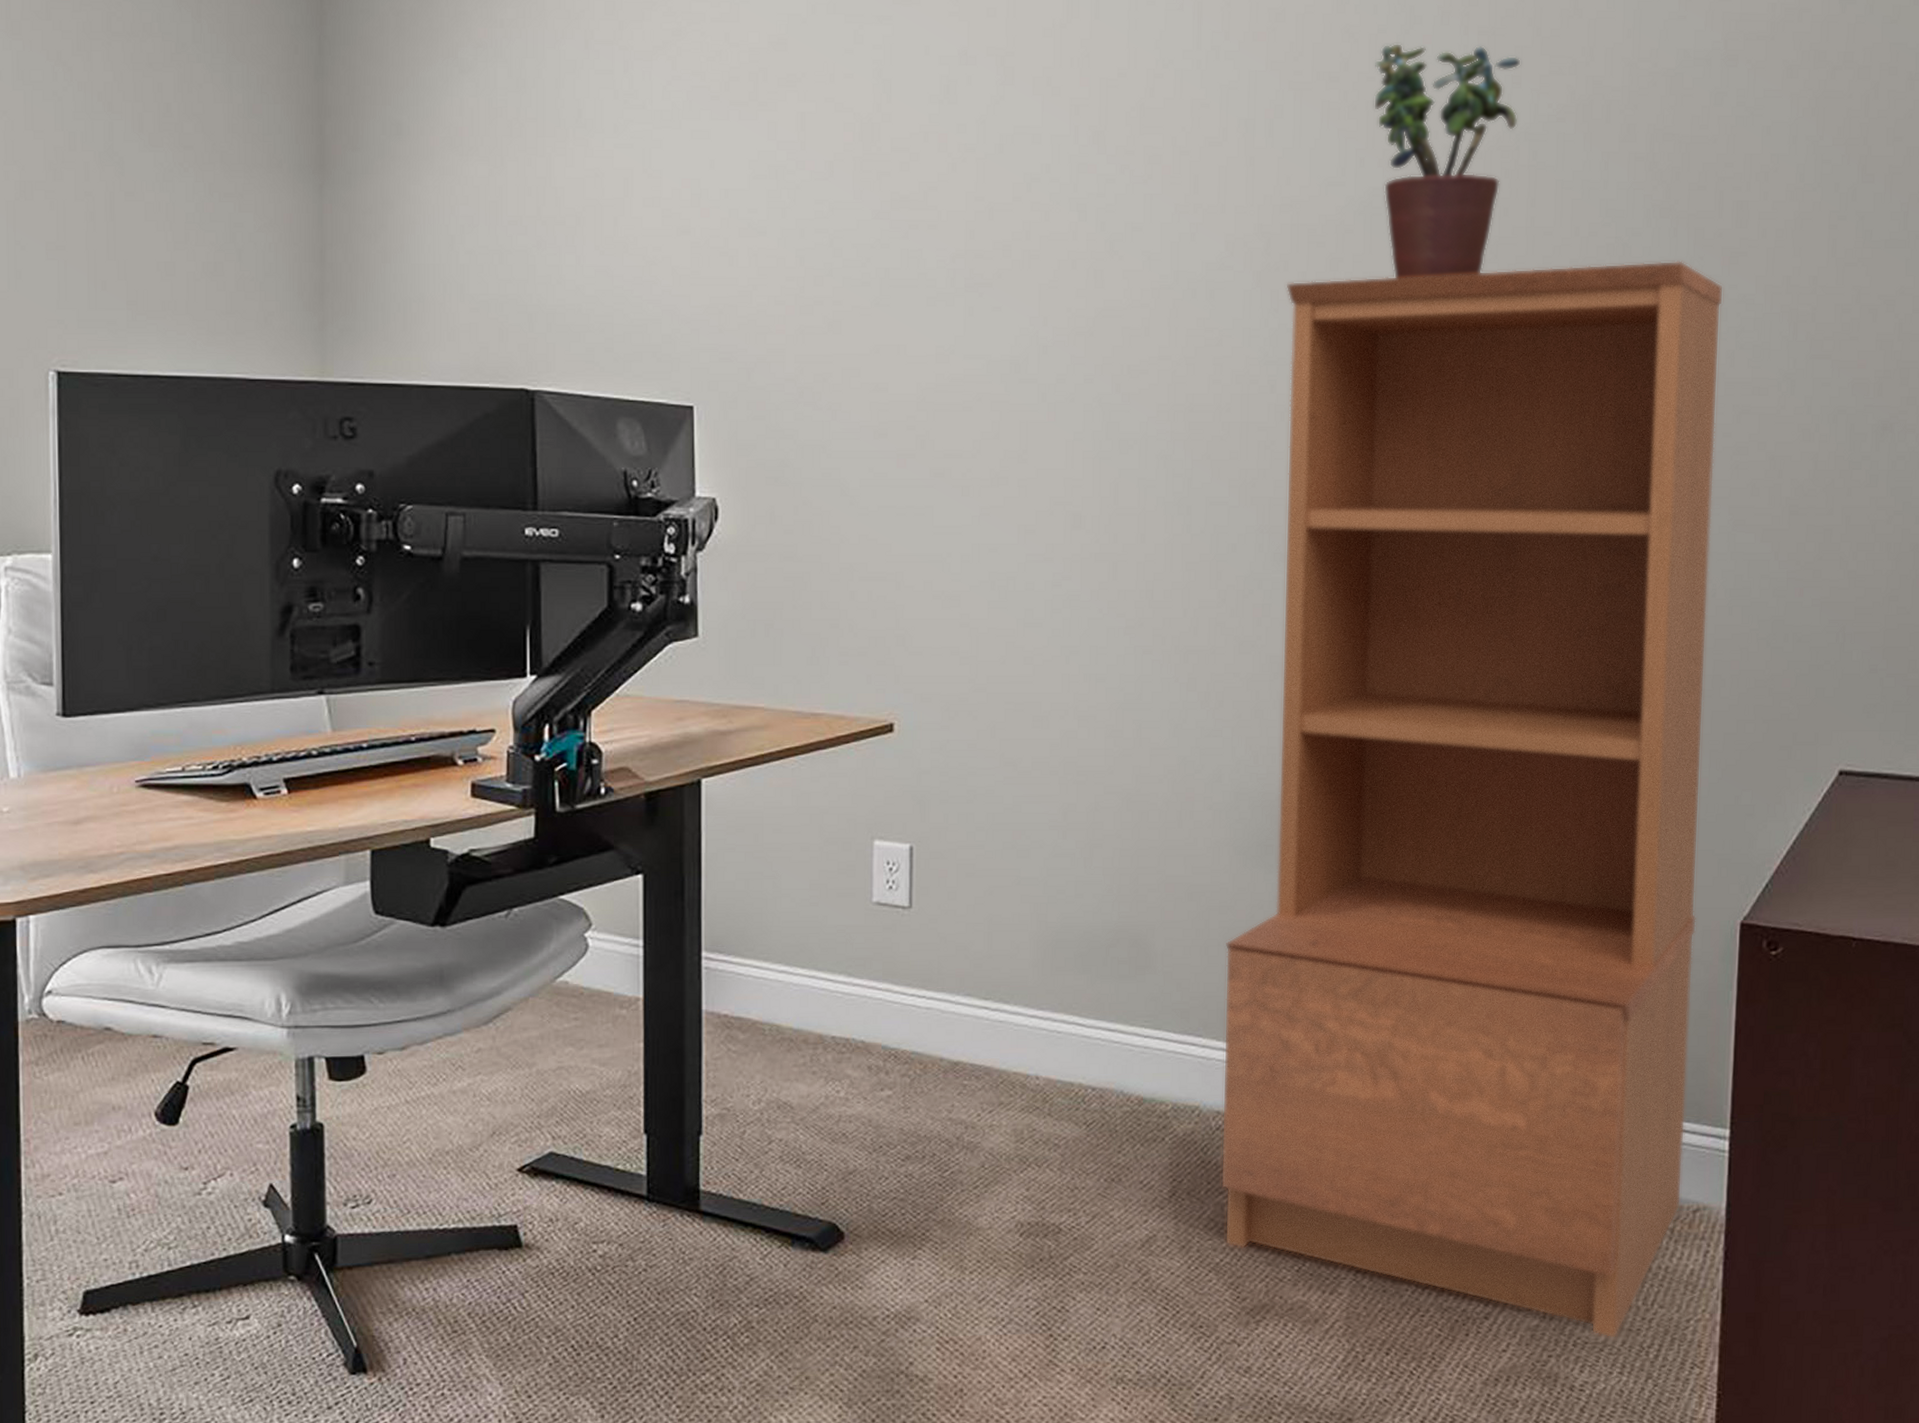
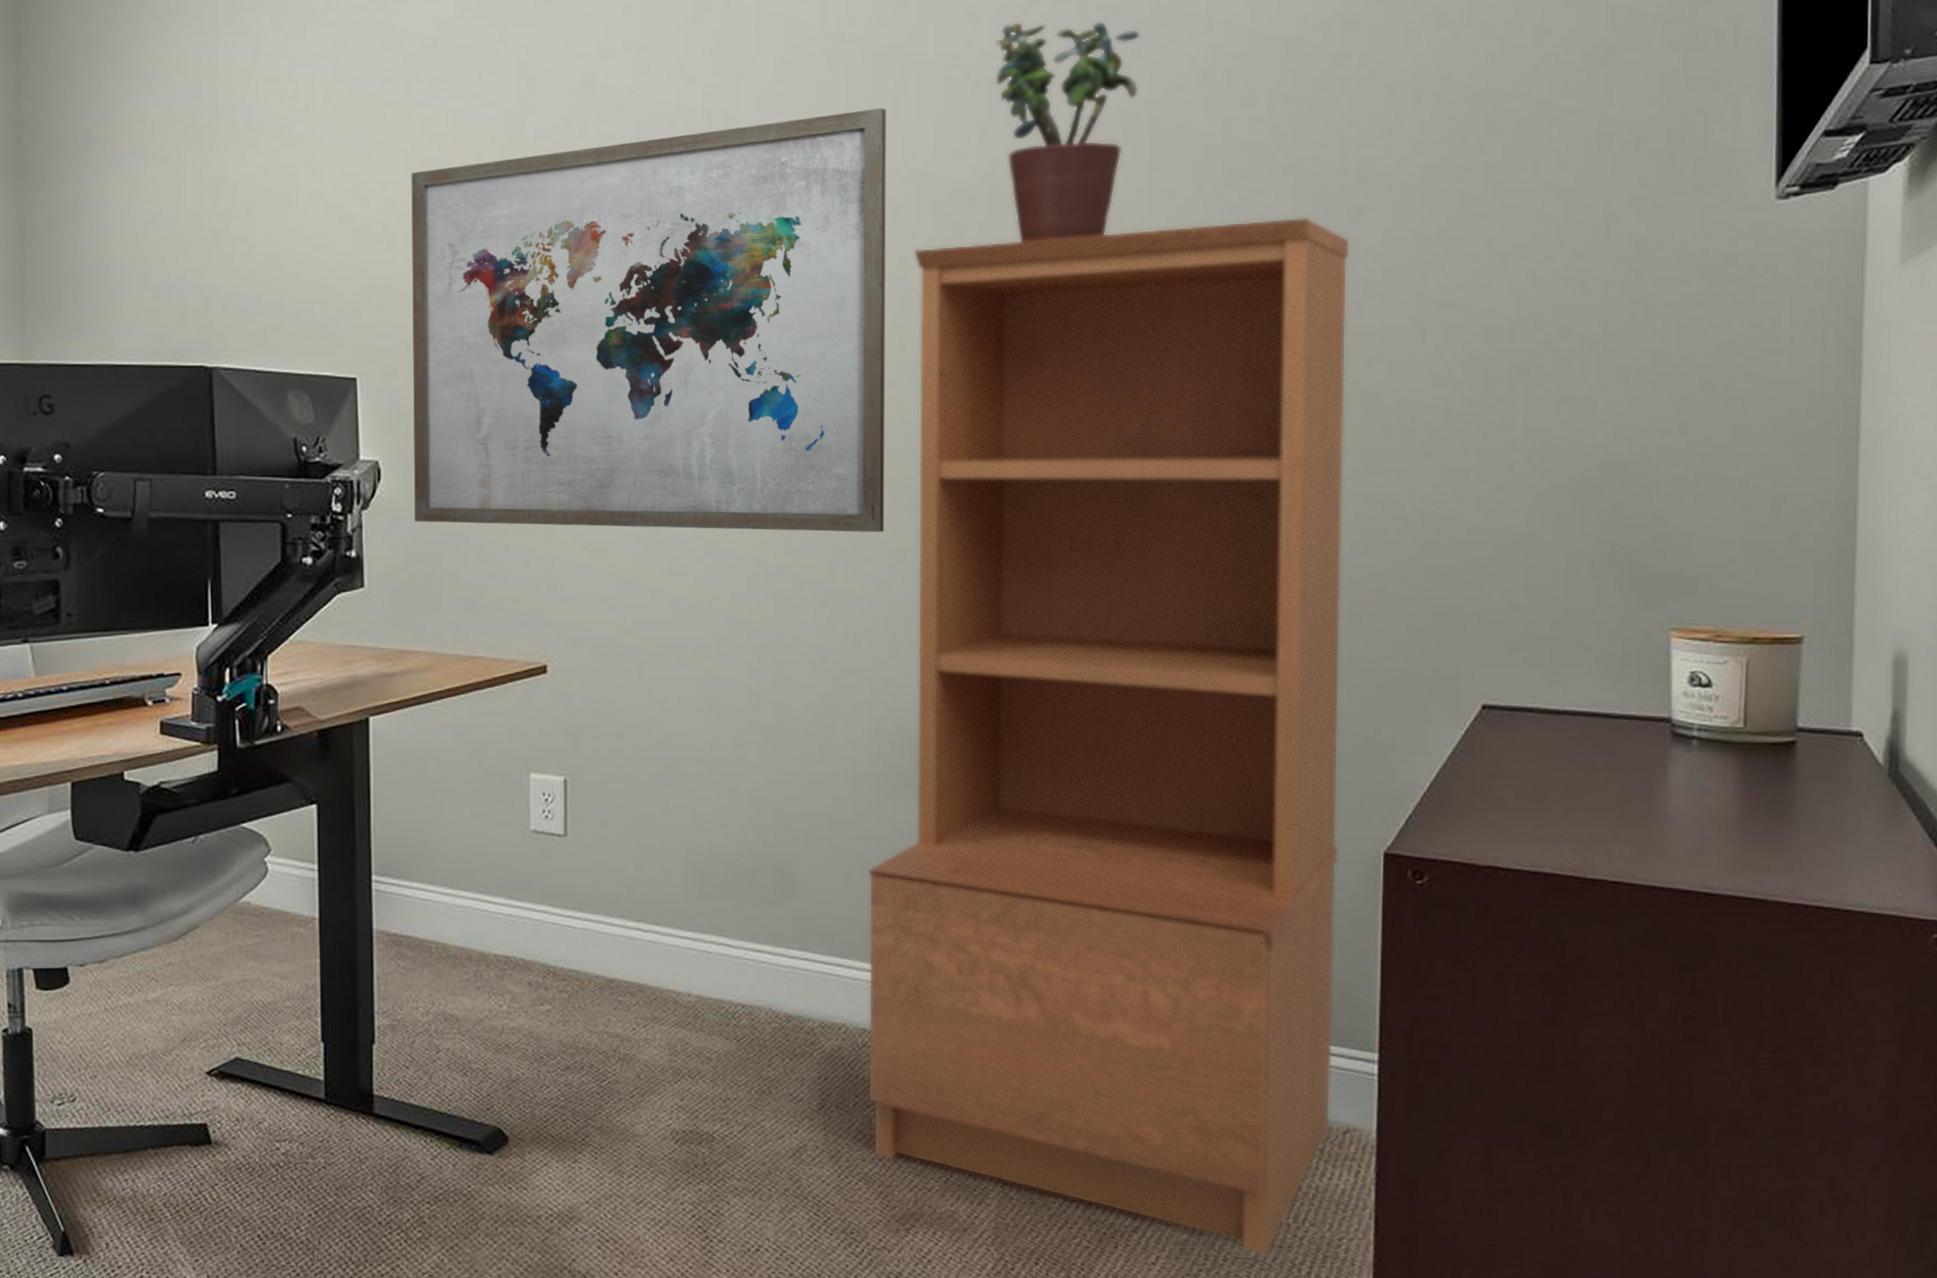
wall art: none [754,129,1261,585] -> present [411,107,886,533]

